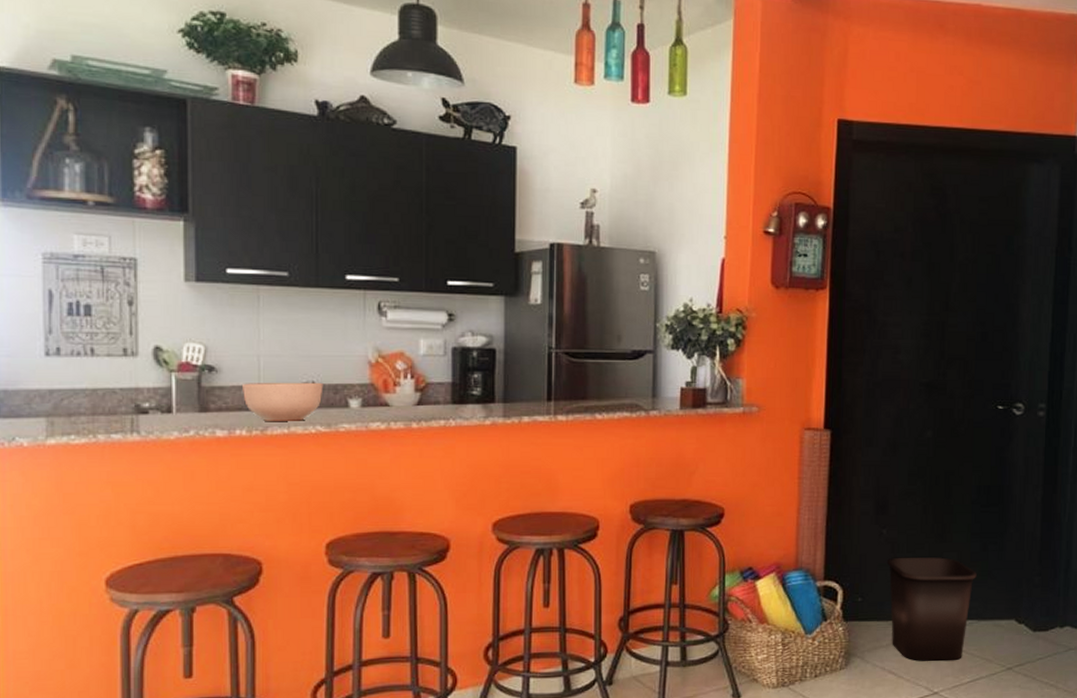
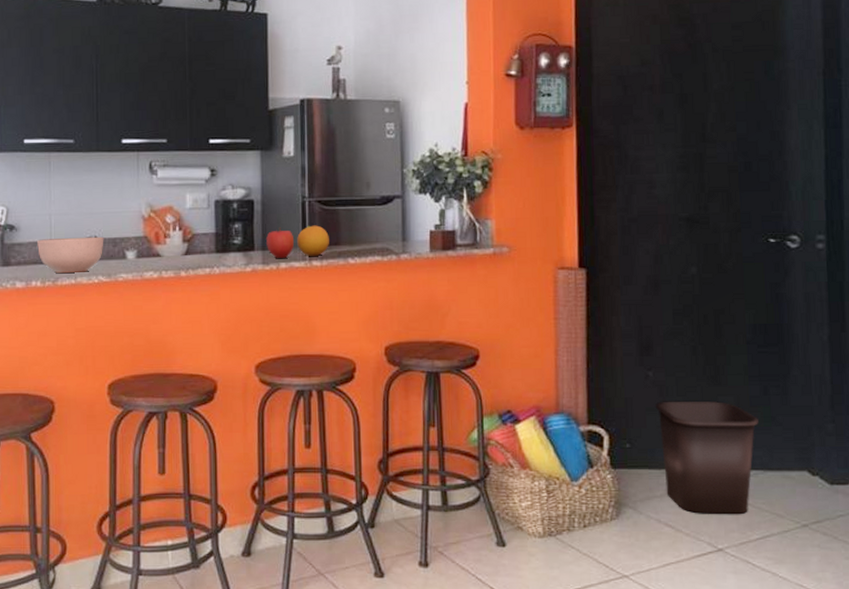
fruit: none [508,379,539,411] -> present [266,227,295,258]
fruit: none [542,378,576,411] -> present [297,225,329,257]

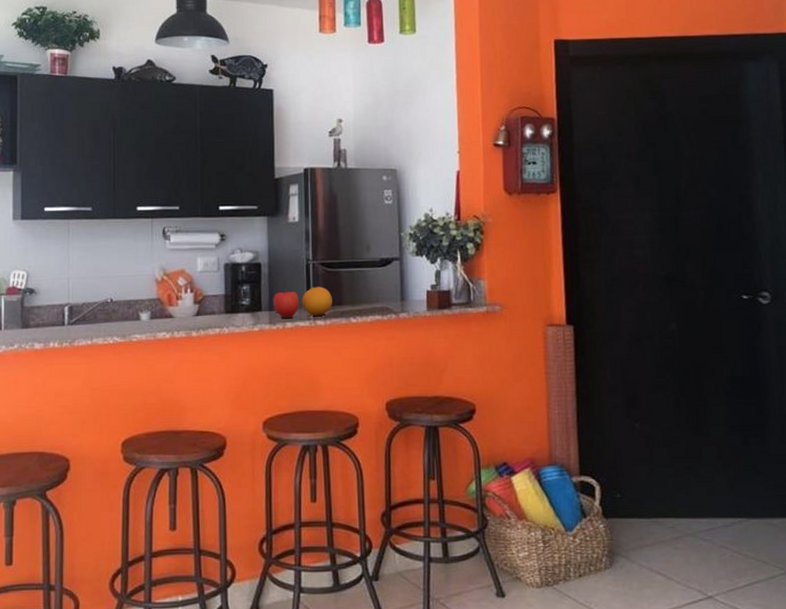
bowl: present [36,236,104,274] -> none [55,299,119,335]
waste bin: present [655,400,759,515] -> none [642,450,741,562]

